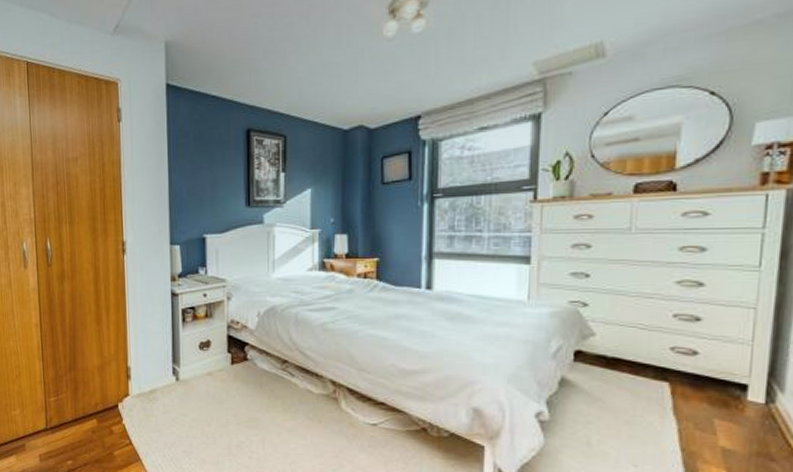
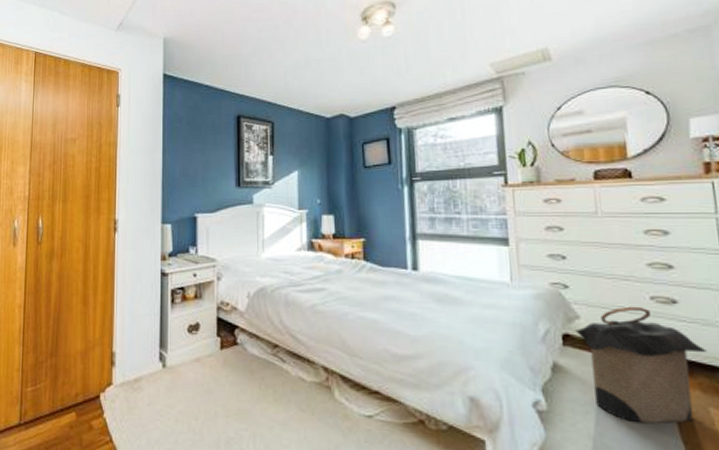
laundry hamper: none [588,323,723,433] -> present [575,306,707,424]

